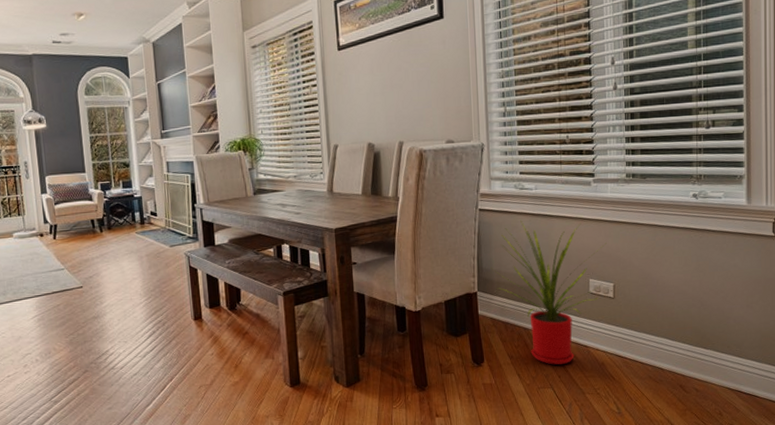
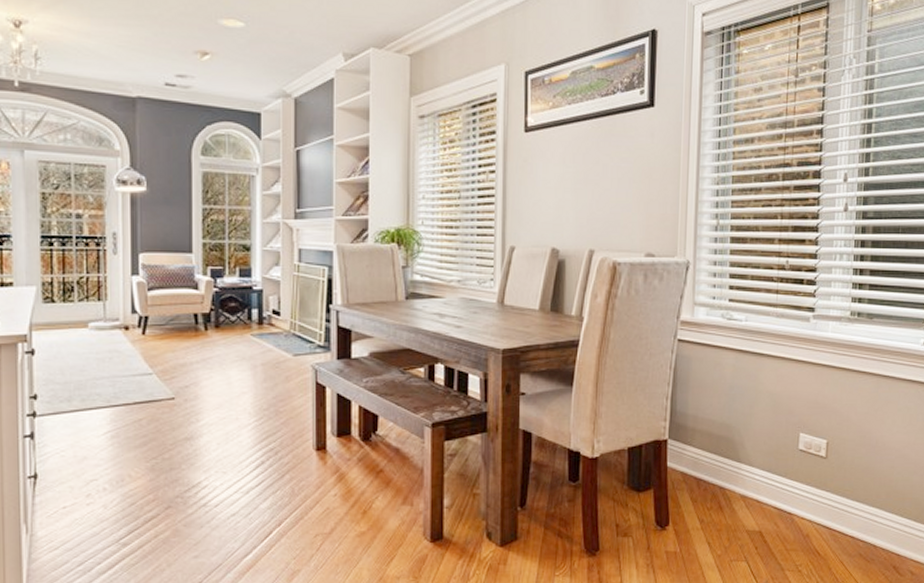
house plant: present [490,220,607,365] -> none [686,356,823,534]

